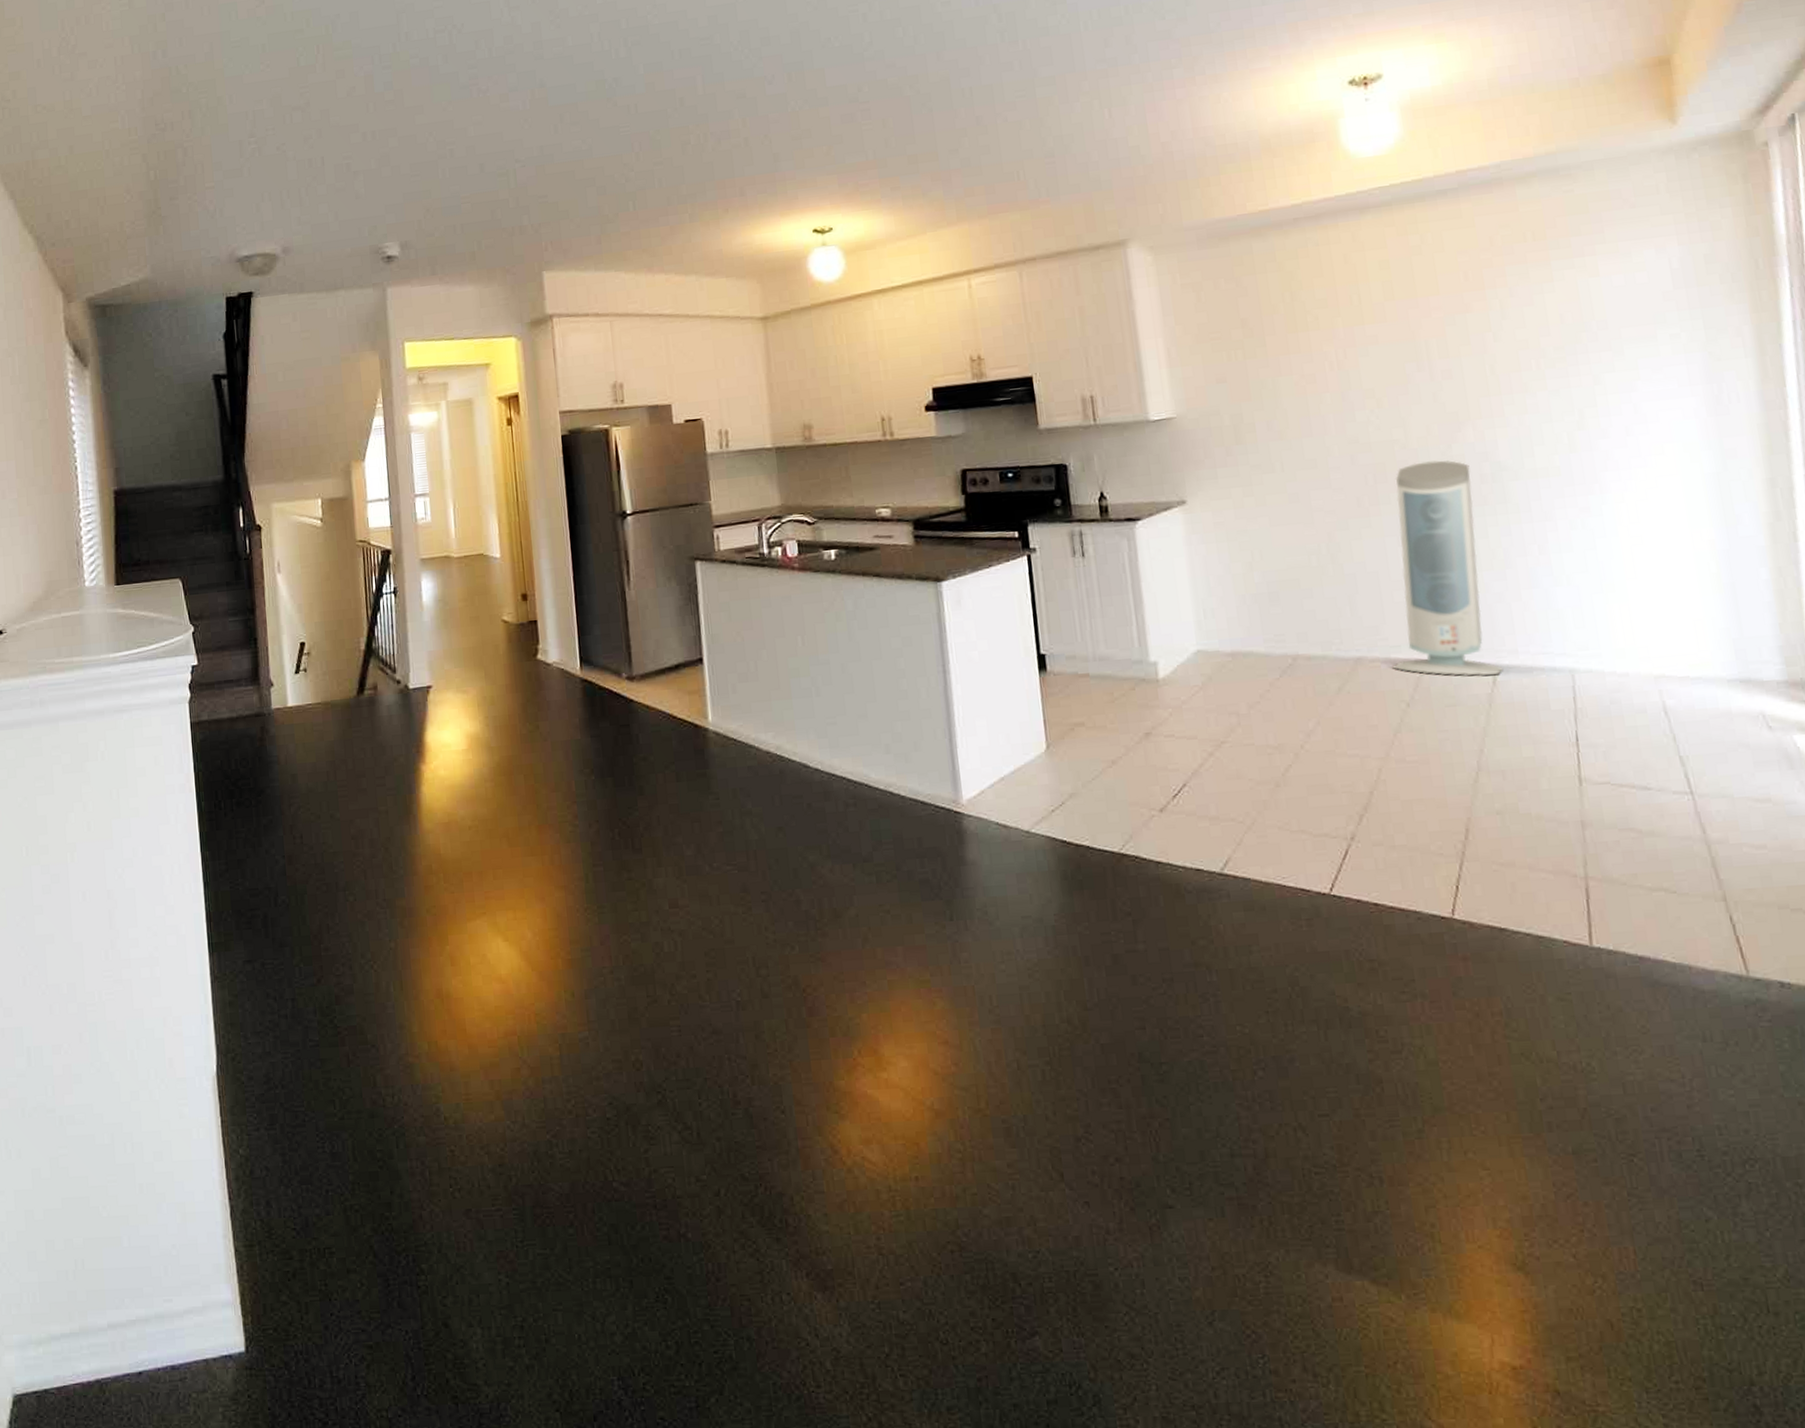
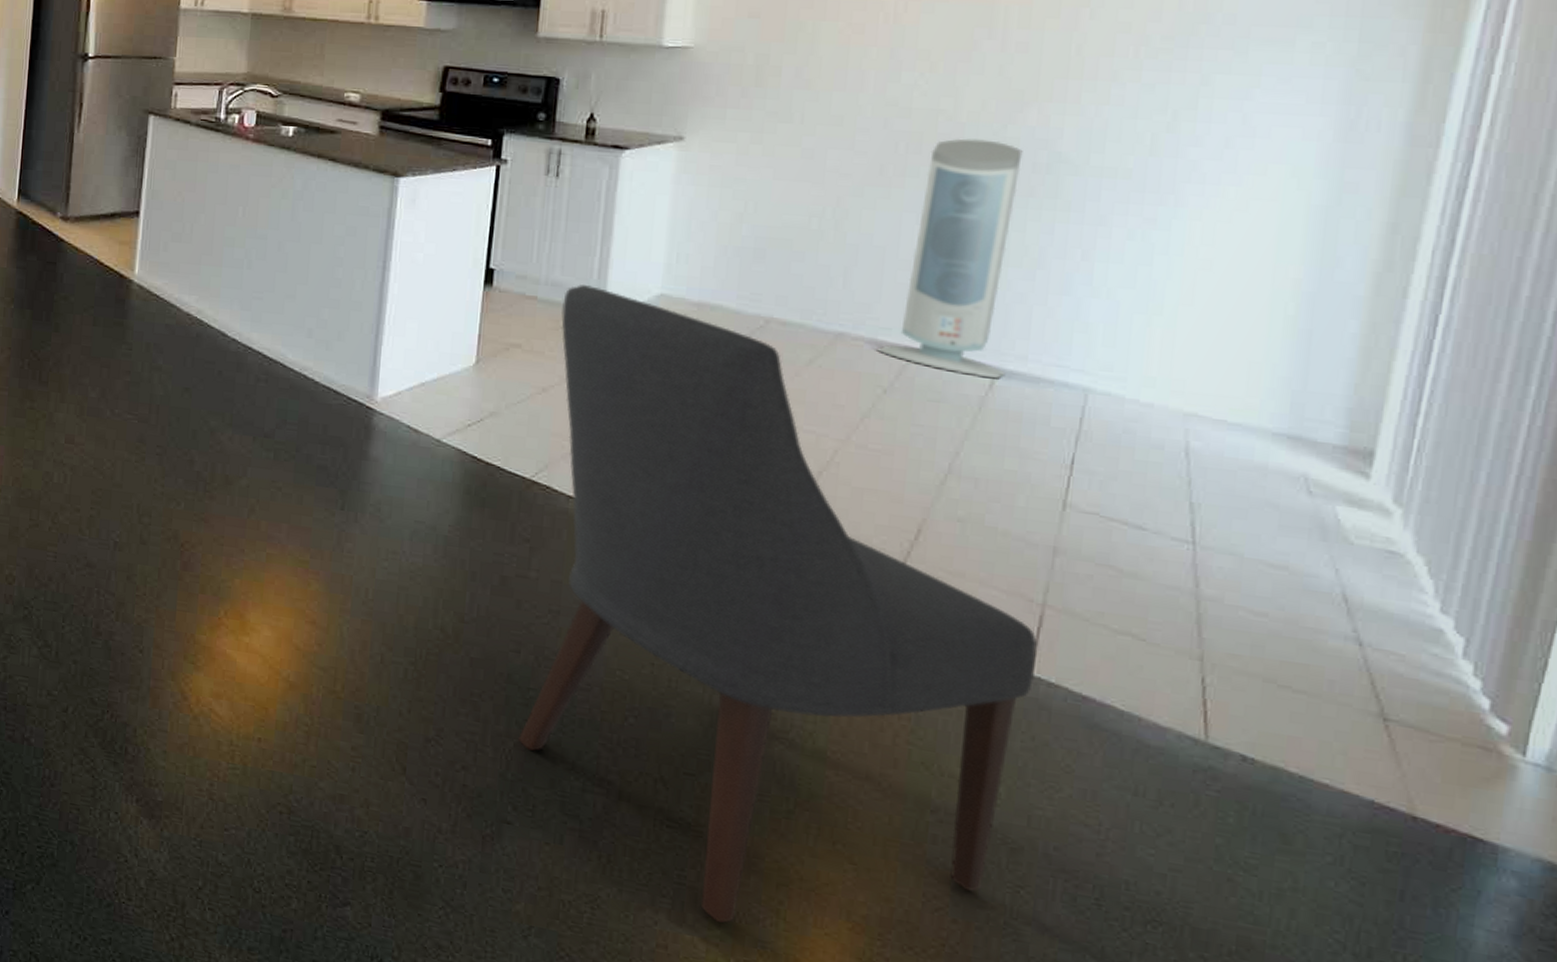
chair: none [1112,654,1601,1261] -> present [518,285,1037,923]

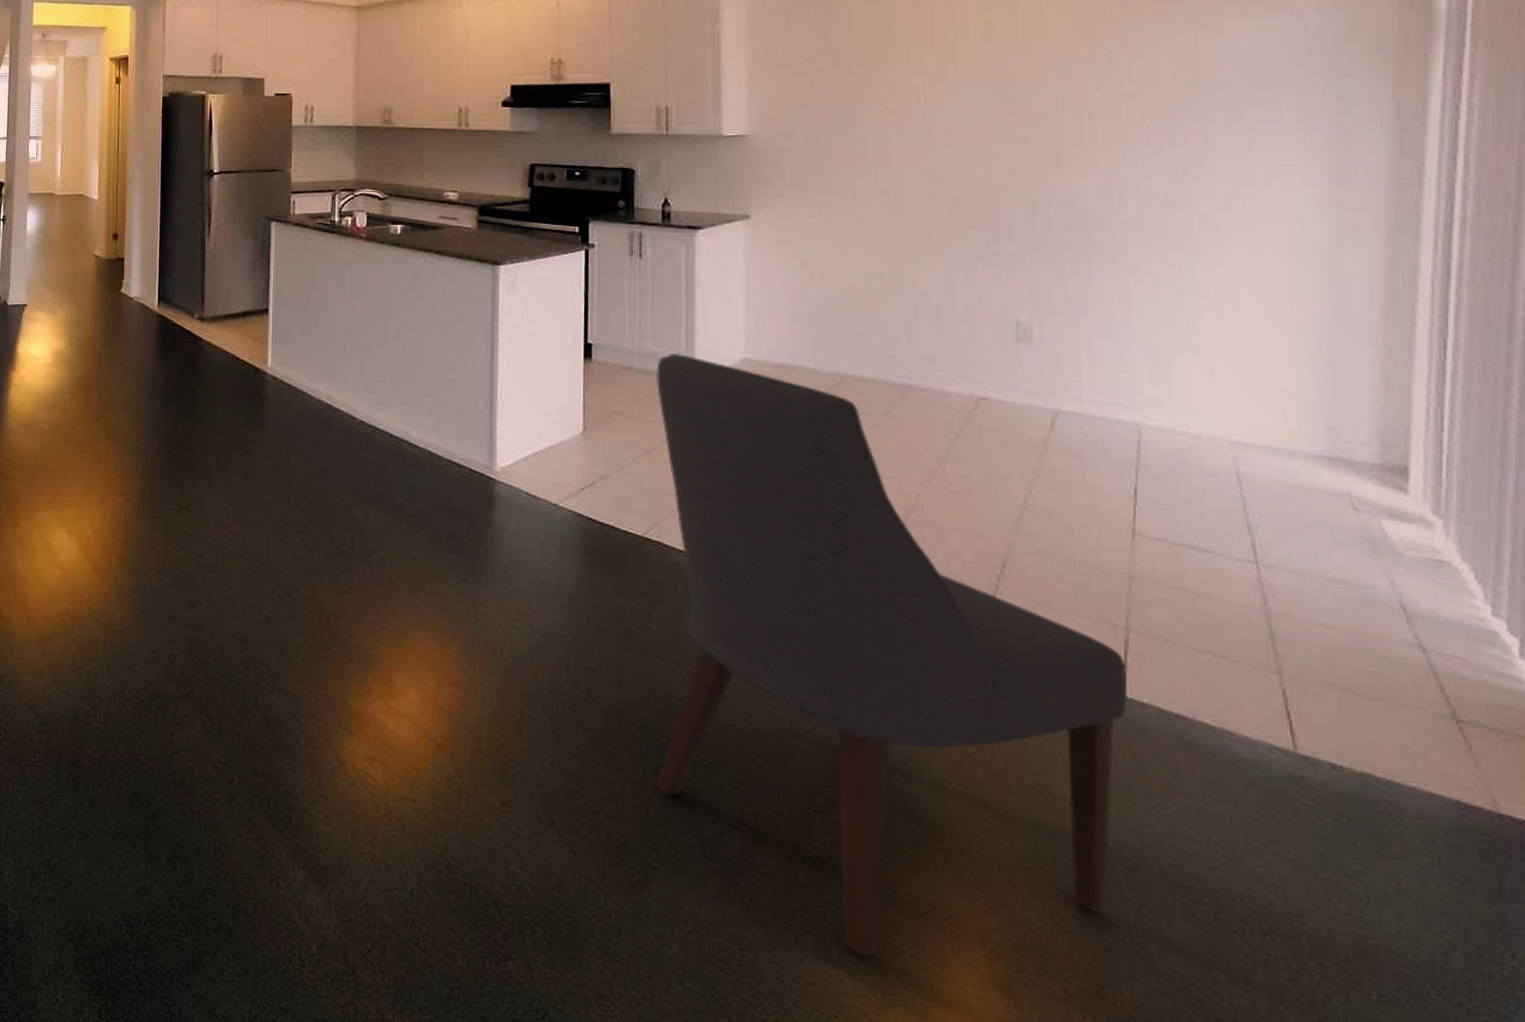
air purifier: present [877,138,1023,379] -> none [945,203,1064,420]

